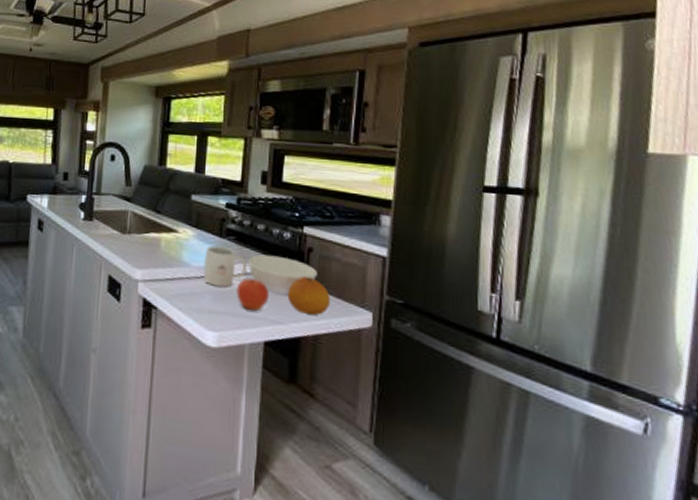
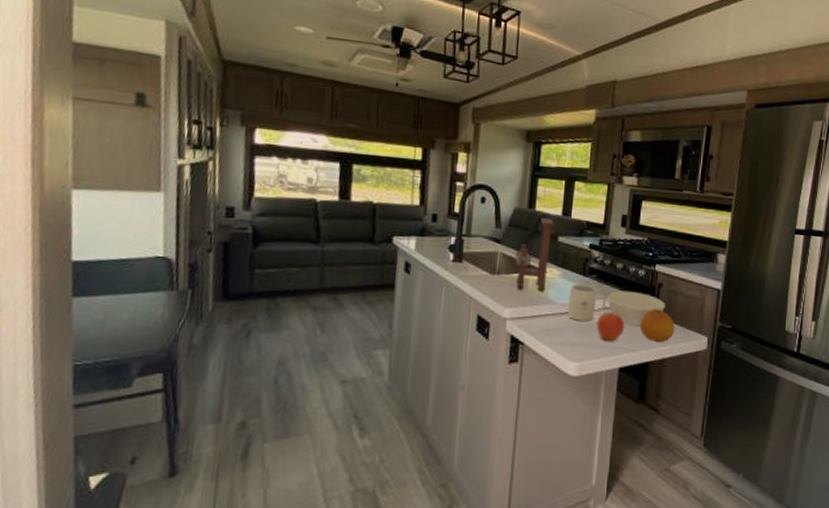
paper towel holder: none [147,174,187,254] -> present [515,217,555,292]

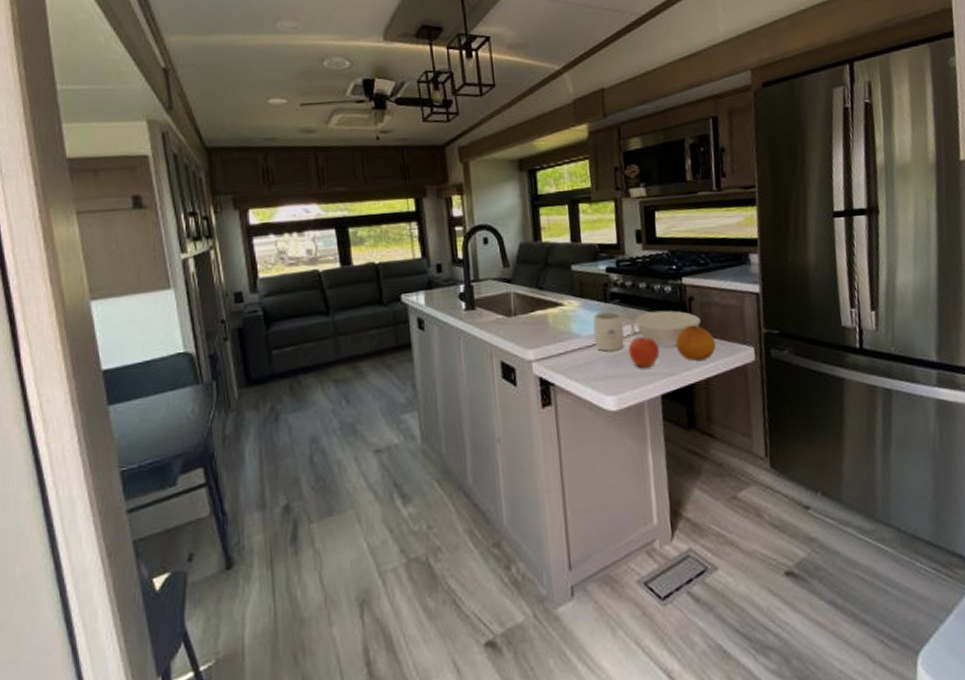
paper towel holder: present [515,217,555,292] -> none [530,247,567,330]

